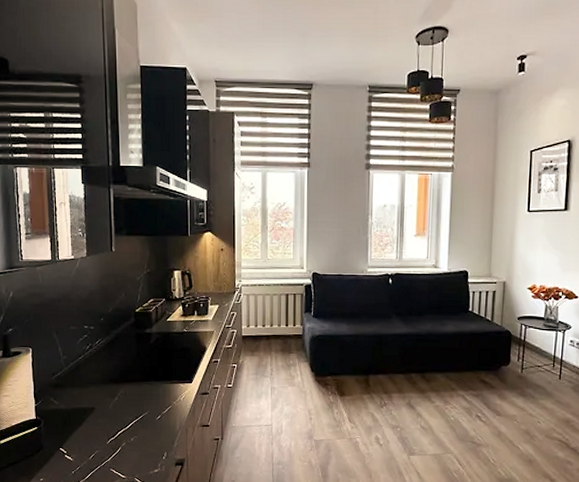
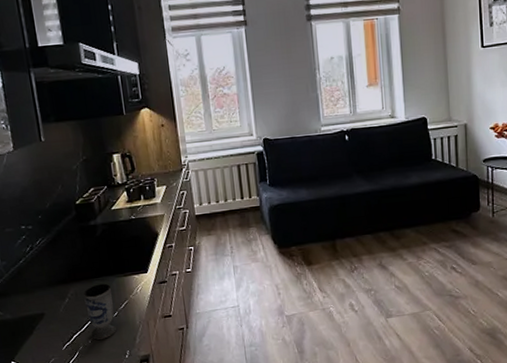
cup: none [132,387,158,439] -> present [84,283,116,340]

